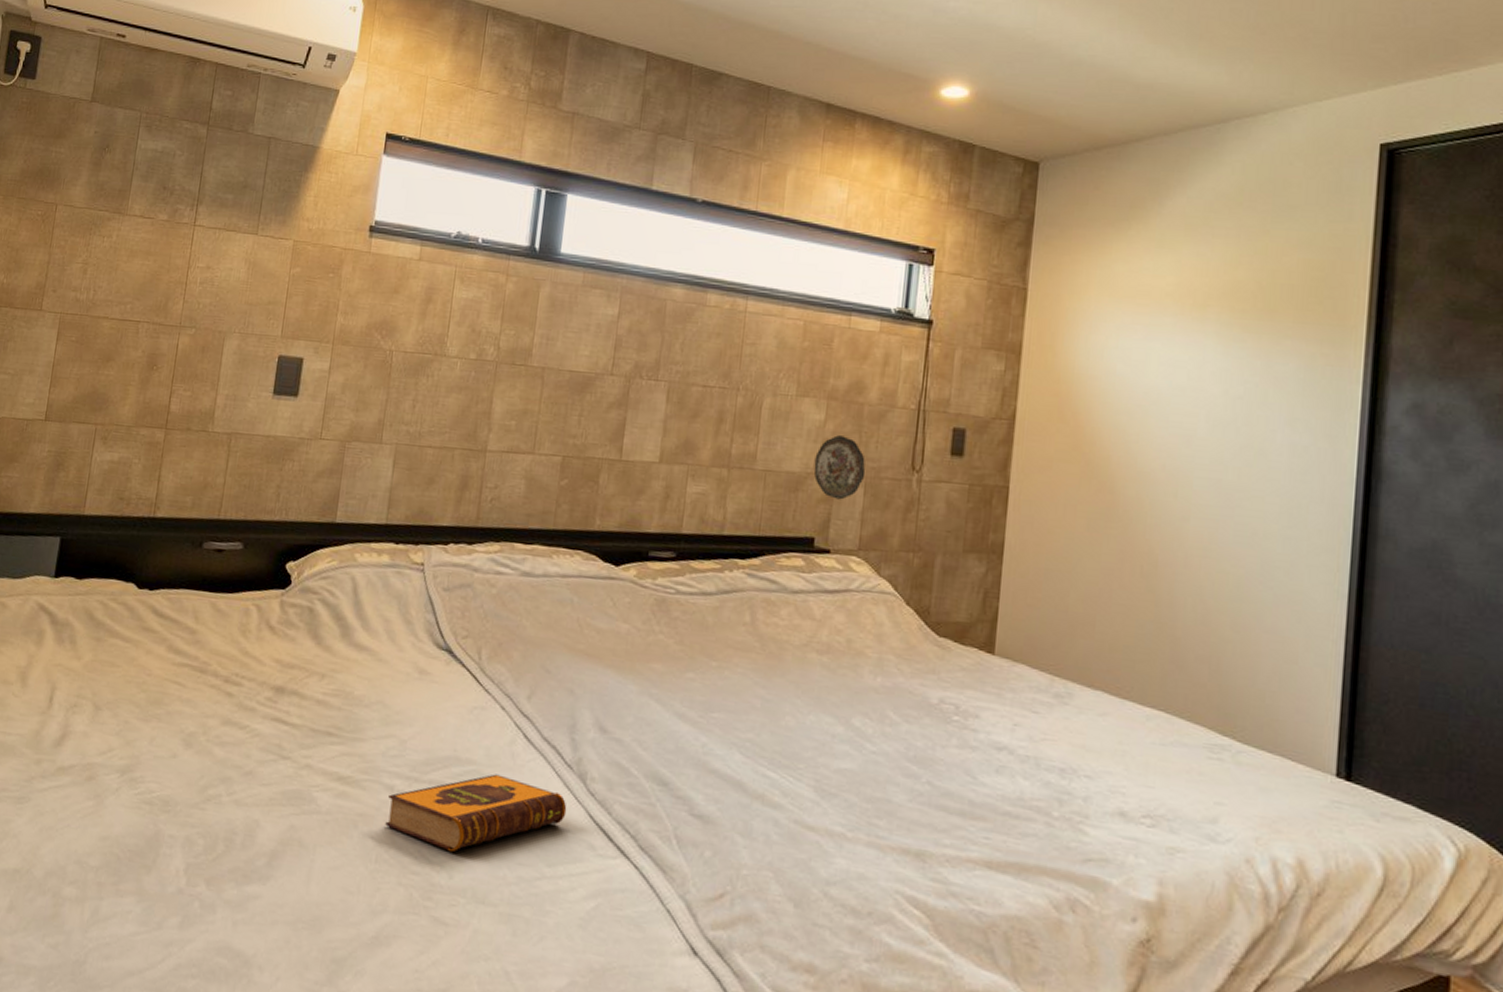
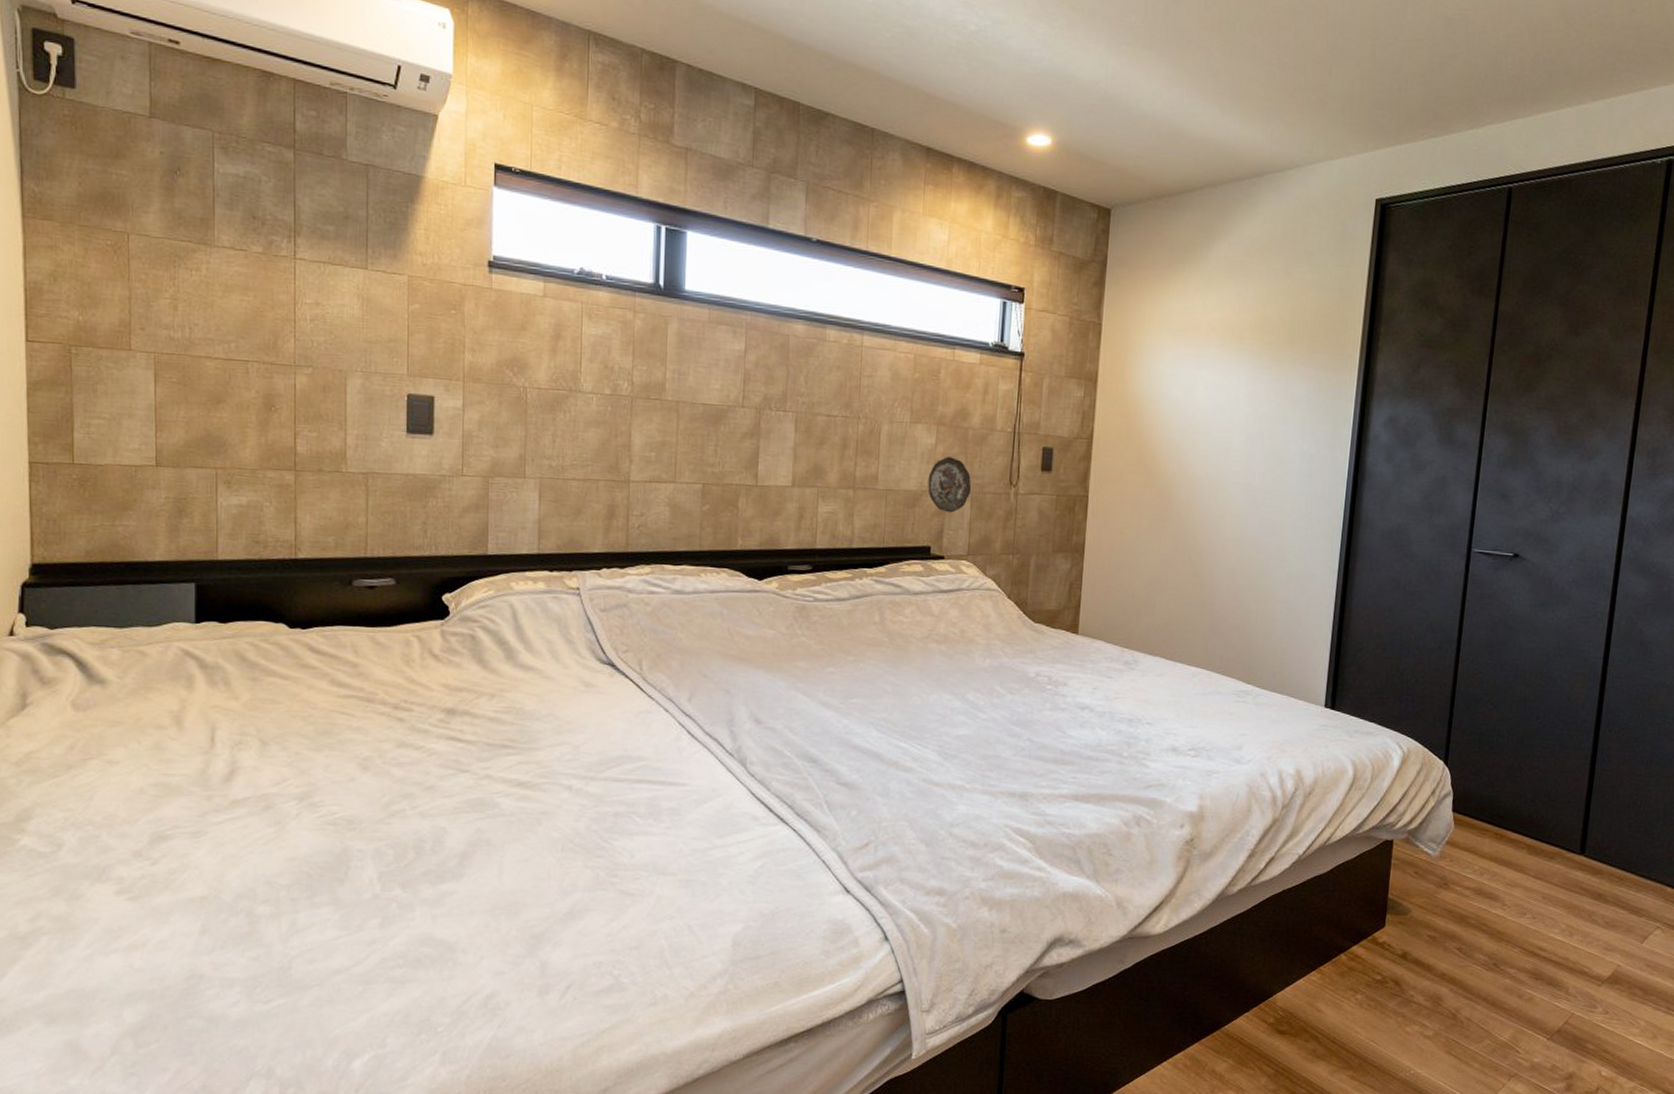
hardback book: present [385,774,567,852] -> none [567,767,731,836]

